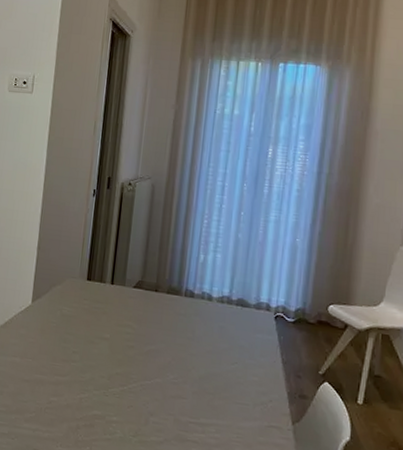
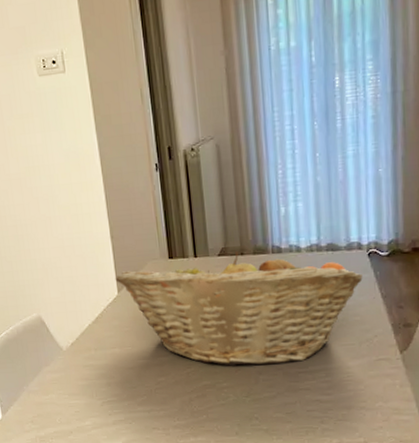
fruit basket: none [32,283,267,411] -> present [115,250,363,366]

